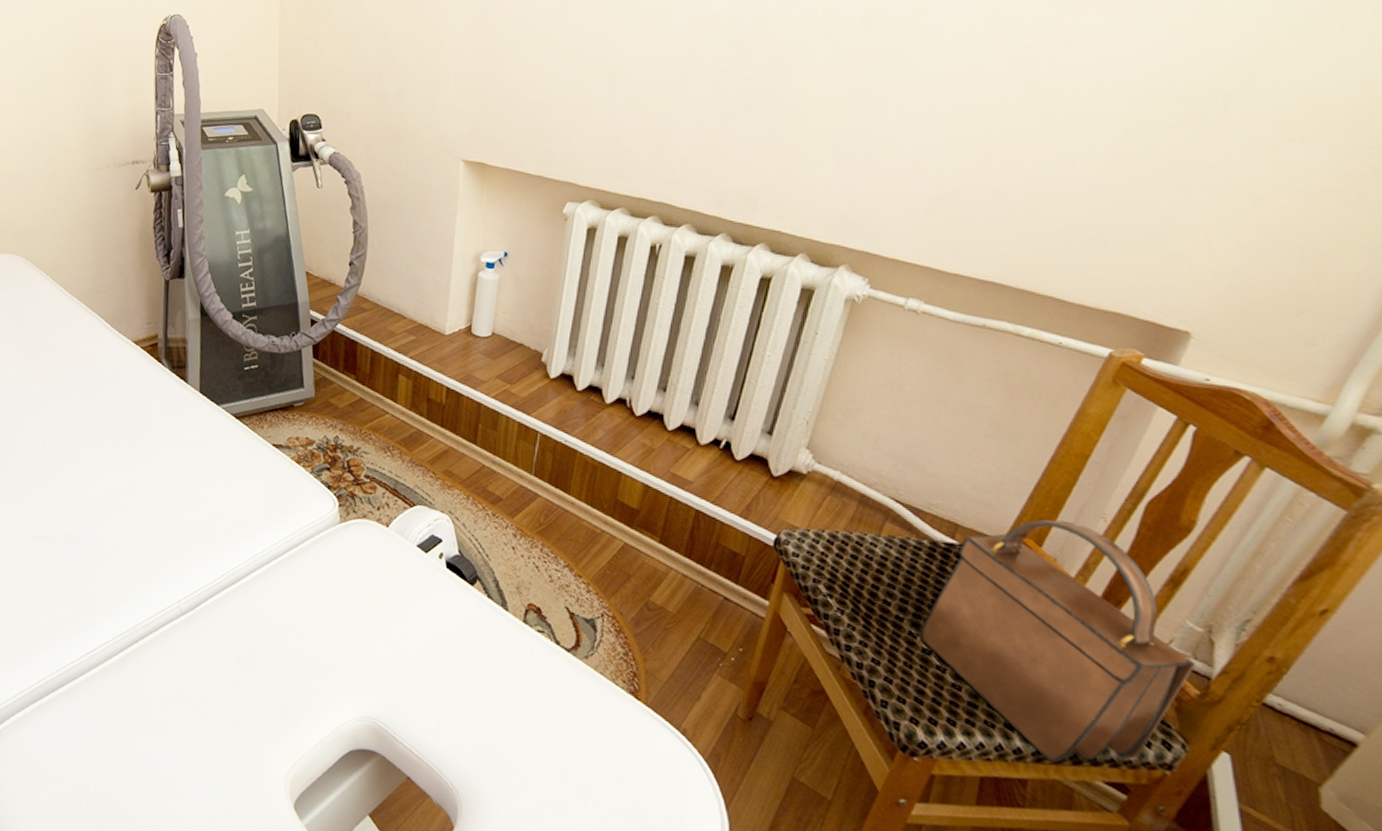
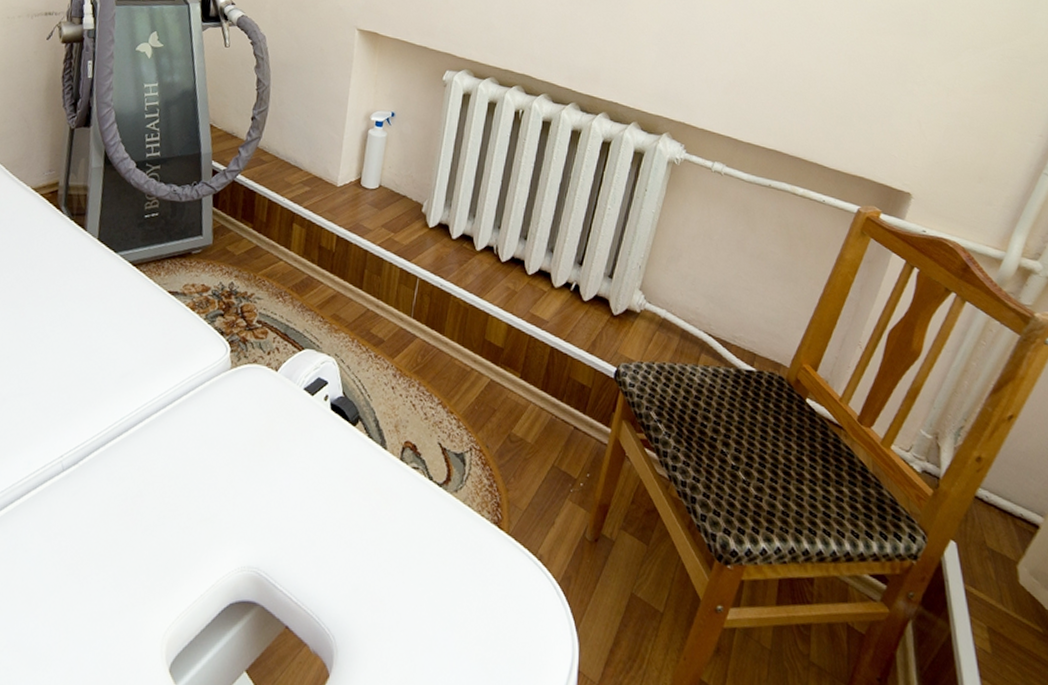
handbag: present [921,519,1196,764] -> none [730,348,929,562]

